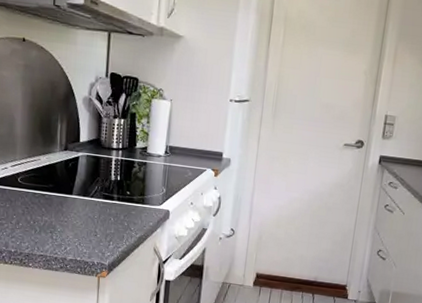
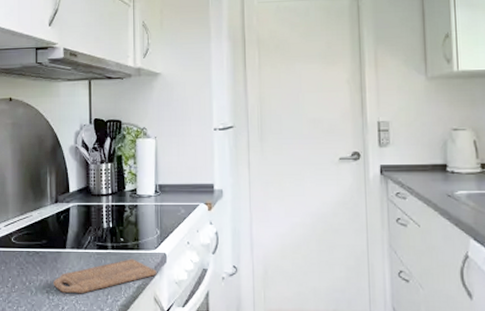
cutting board: none [57,211,159,238] -> present [53,258,157,294]

